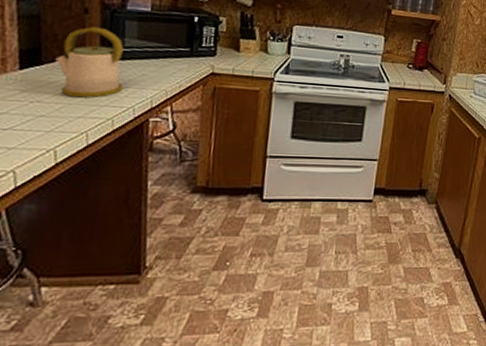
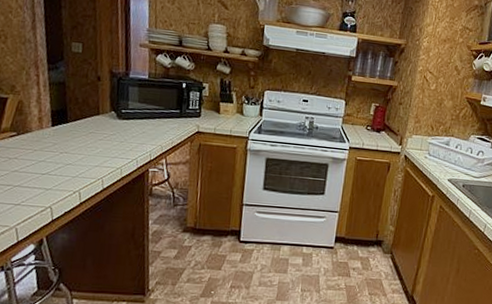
kettle: present [55,26,124,98] -> none [77,92,129,151]

